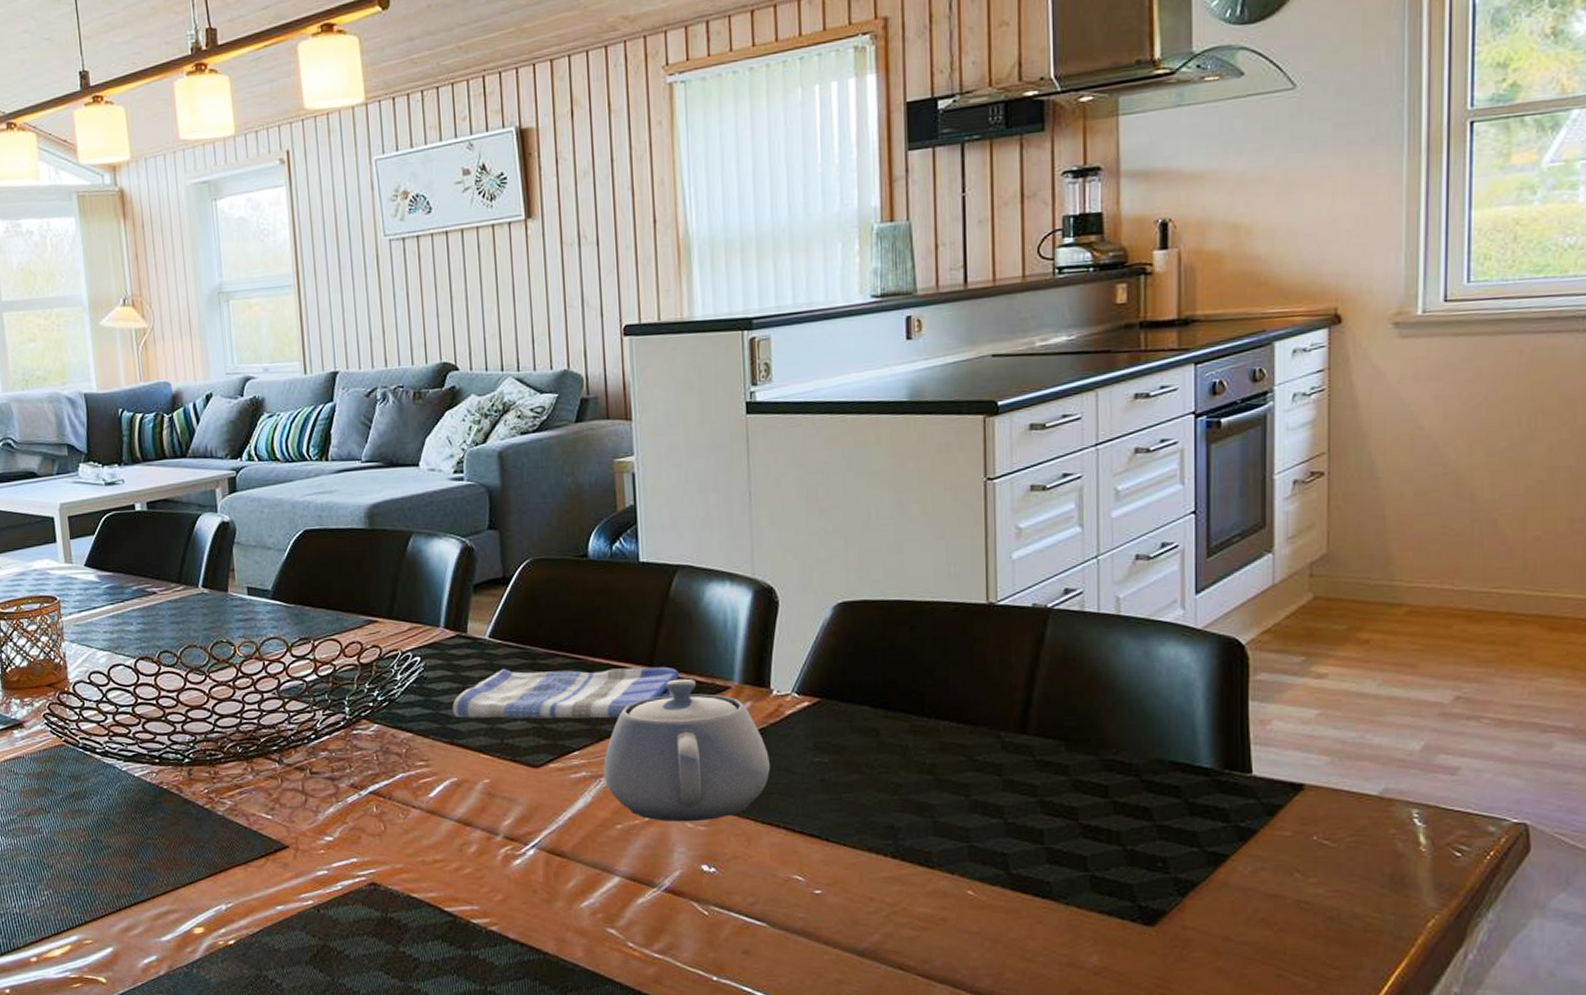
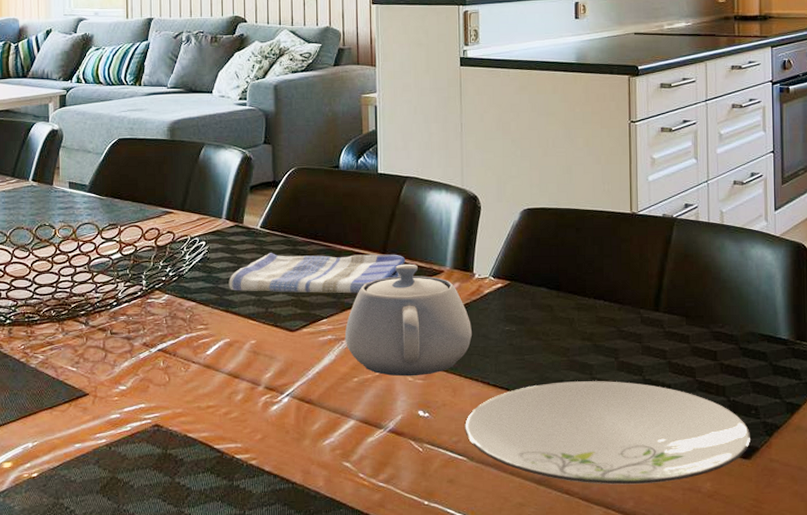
plate: none [763,825,1156,958] -> present [465,381,751,485]

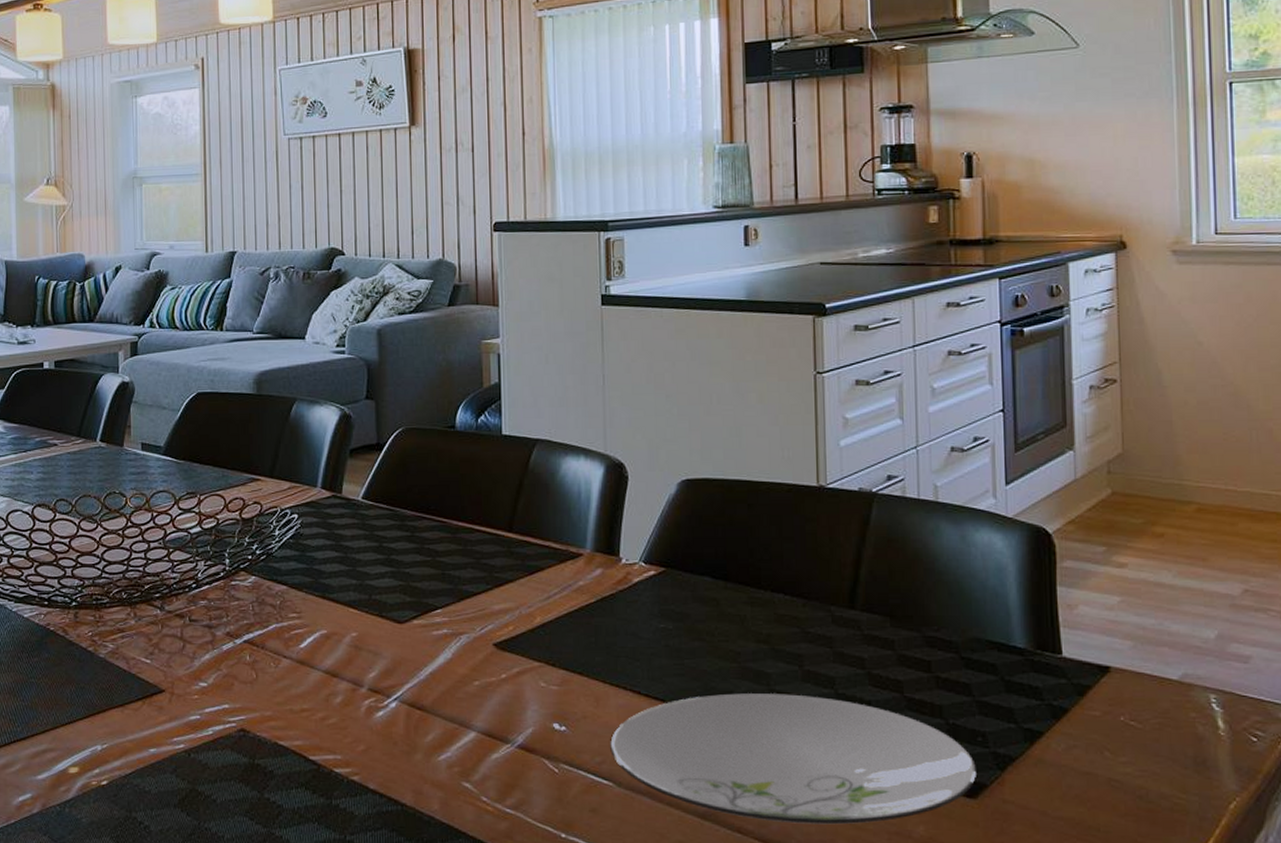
dish towel: present [228,253,405,294] -> none [325,529,536,580]
teapot: present [344,264,473,377] -> none [463,544,619,681]

